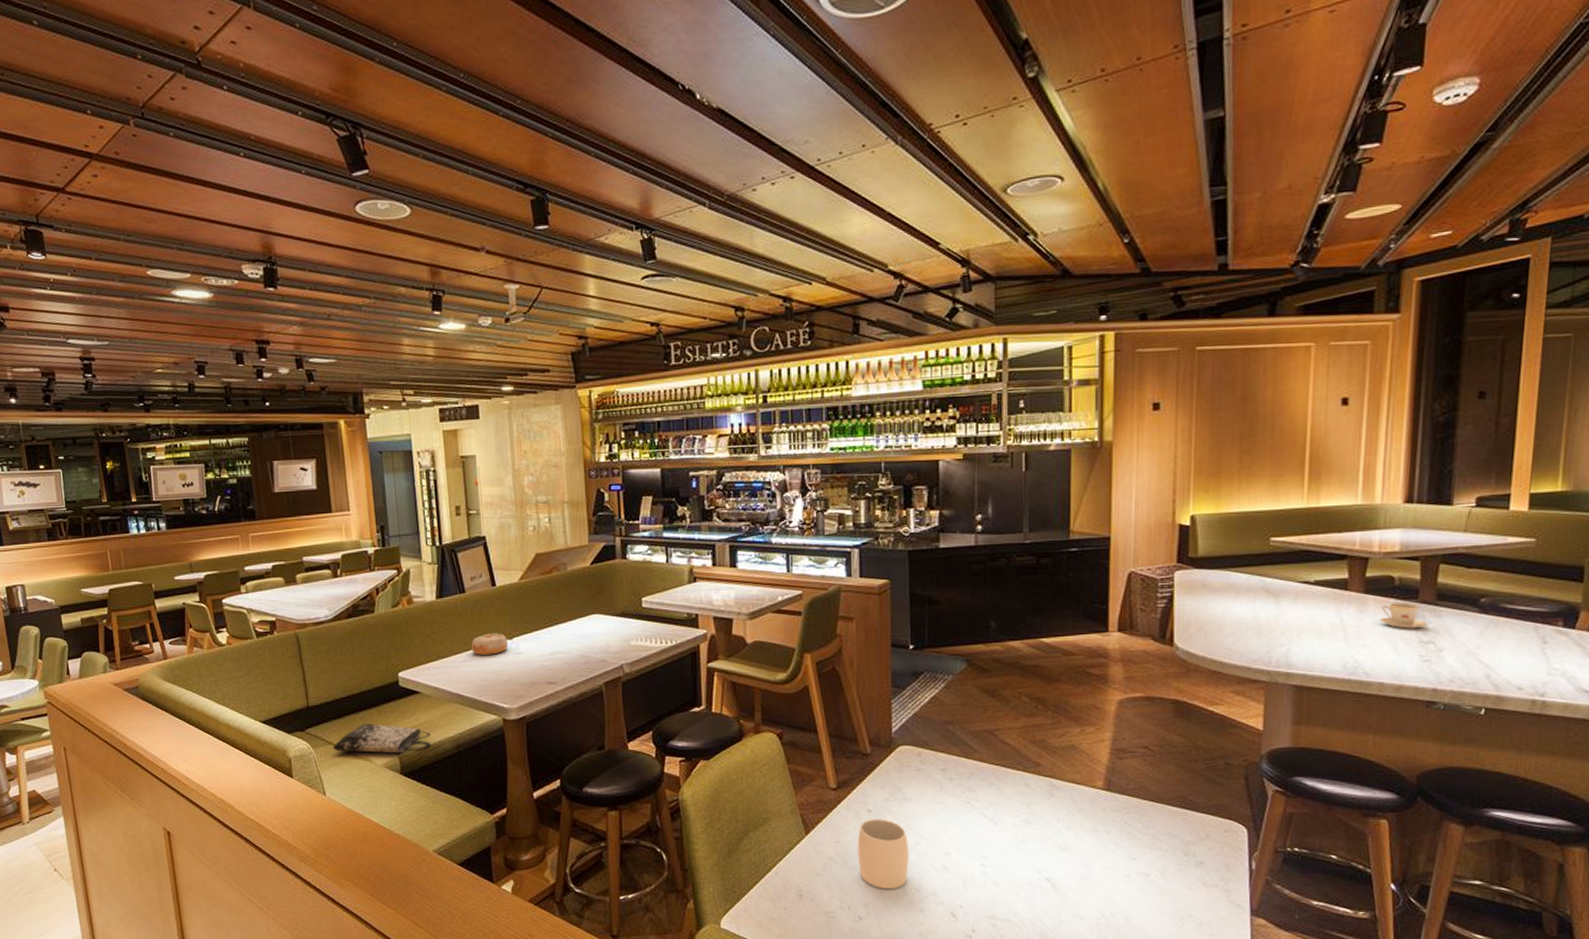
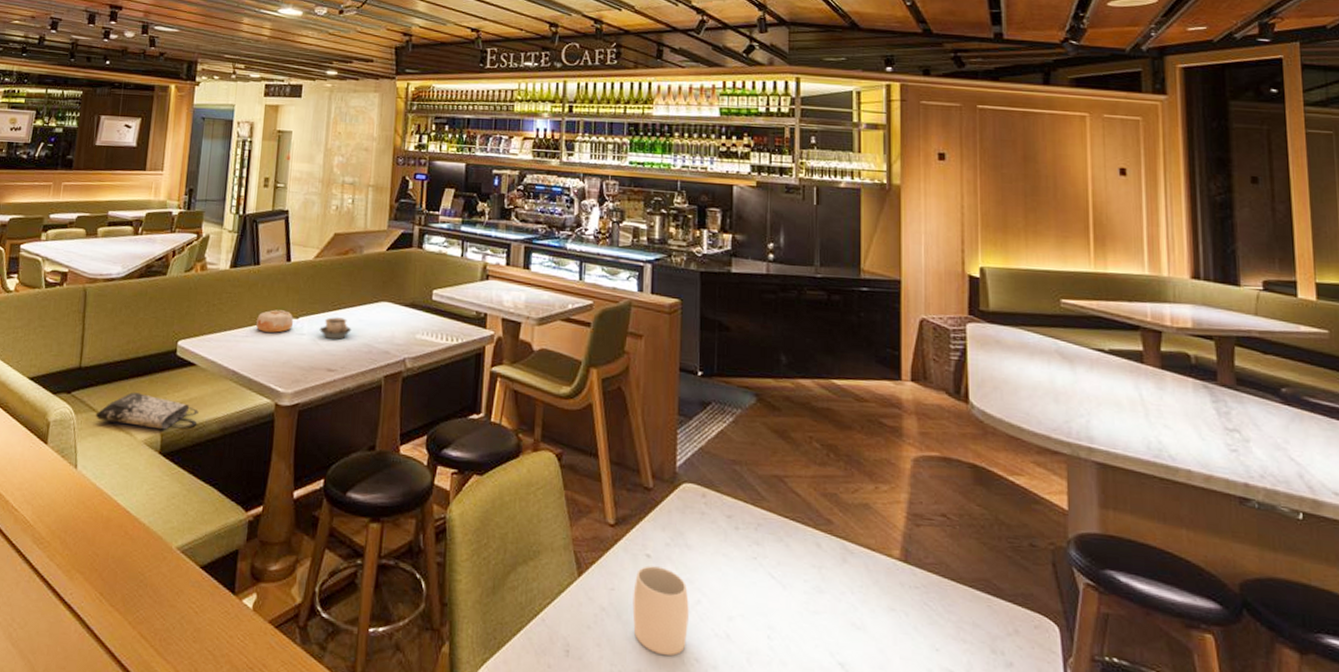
cup: none [534,634,567,656] -> present [319,317,352,341]
teacup: present [1380,603,1428,629] -> none [1179,382,1230,414]

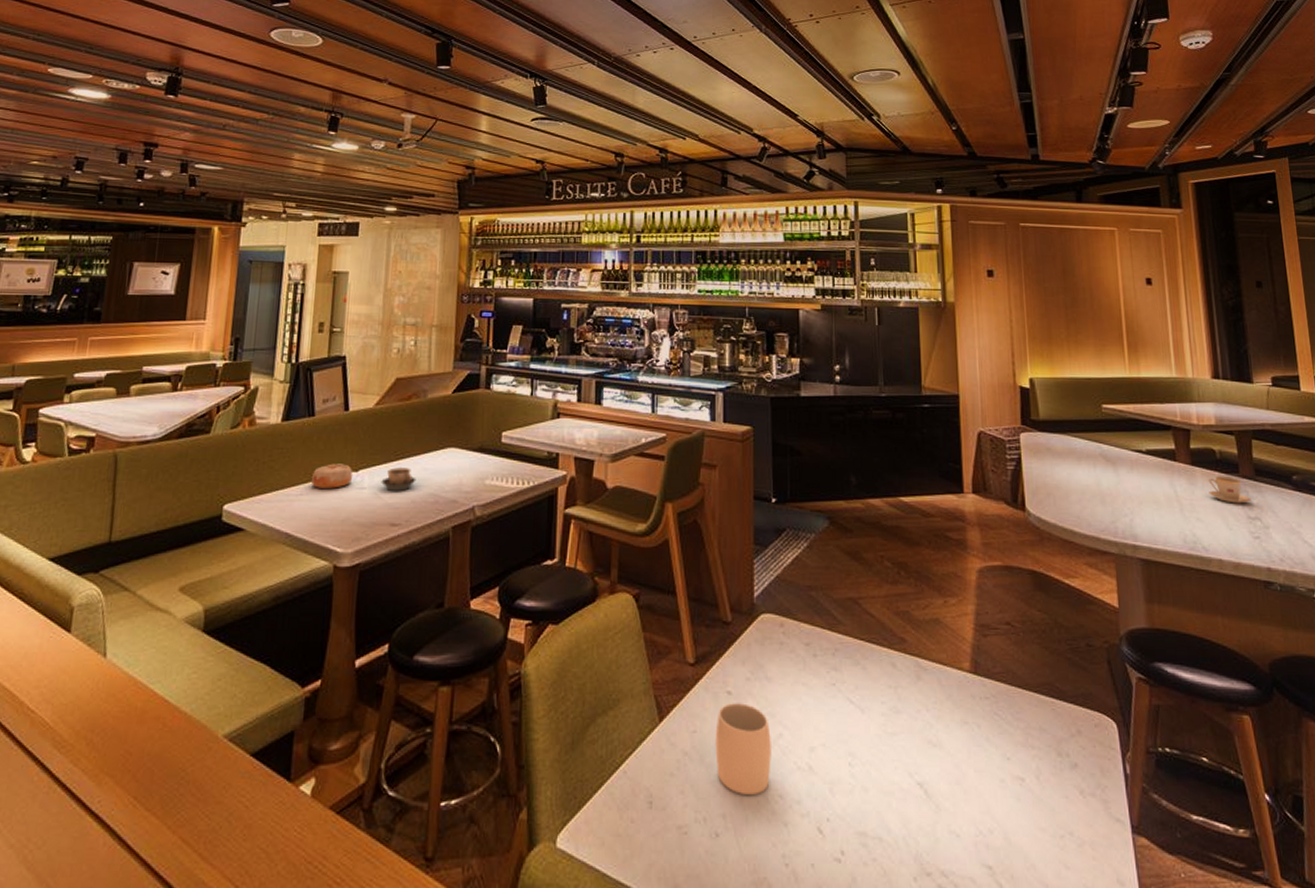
tote bag: present [95,392,199,430] -> none [128,566,247,605]
teacup: none [1179,382,1230,414] -> present [1208,476,1252,504]

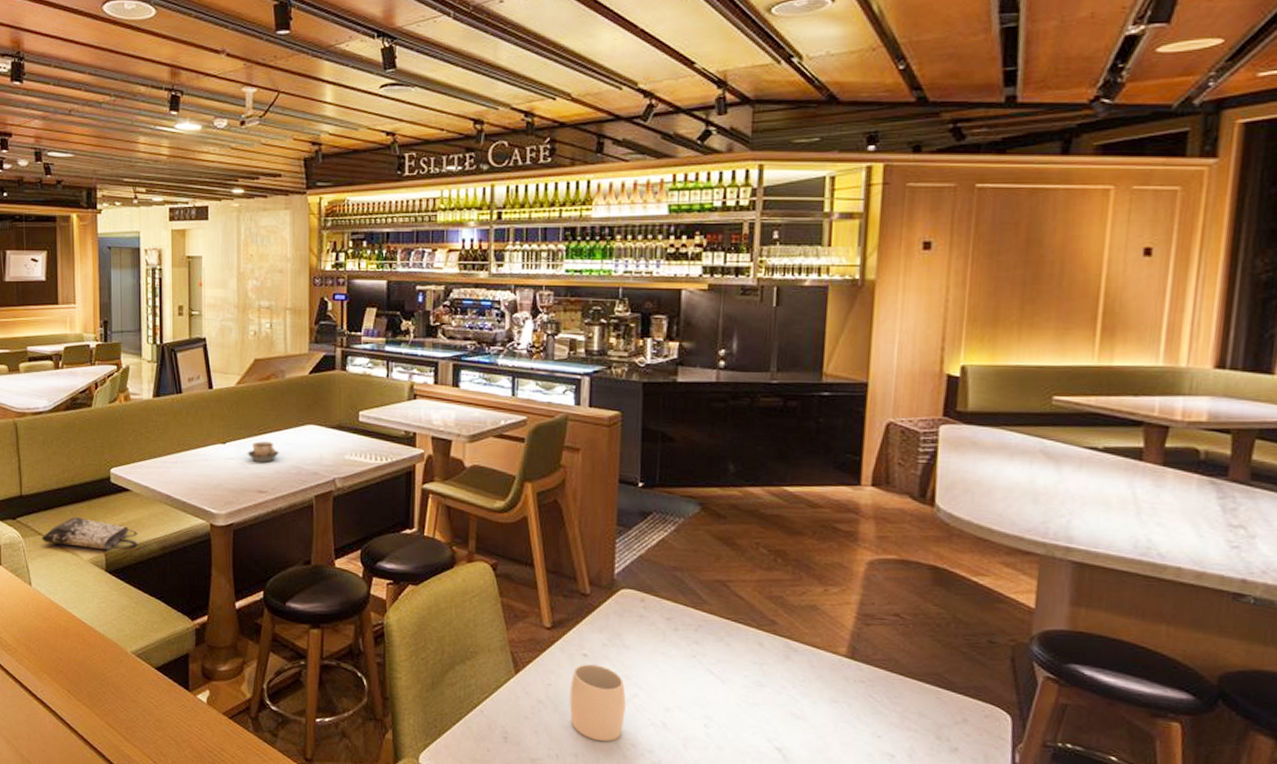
tote bag: none [128,566,247,605] -> present [41,517,138,550]
pastry: present [310,463,353,489] -> none [184,436,221,458]
teacup: present [1208,476,1252,504] -> none [1180,479,1238,510]

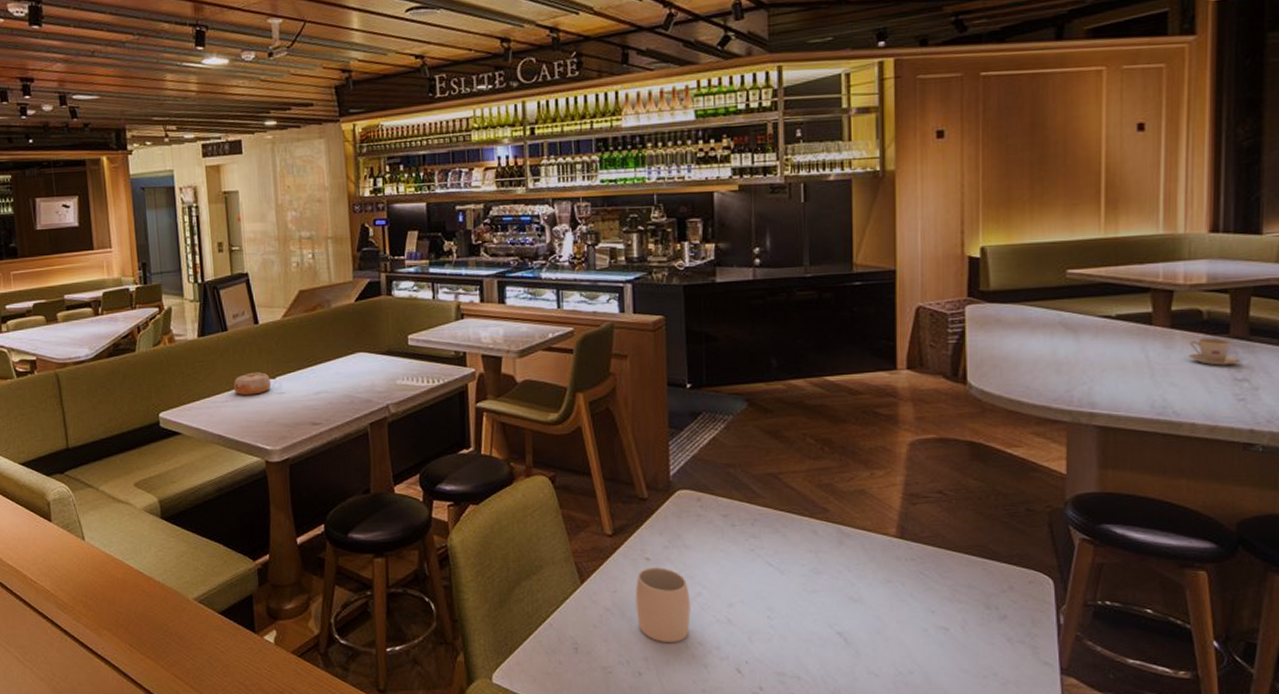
tote bag: present [41,517,138,550] -> none [92,466,192,497]
pastry: none [184,436,221,458] -> present [233,372,272,395]
cup: present [247,441,279,464] -> none [298,373,331,395]
teacup: none [1180,479,1238,510] -> present [1188,338,1241,366]

